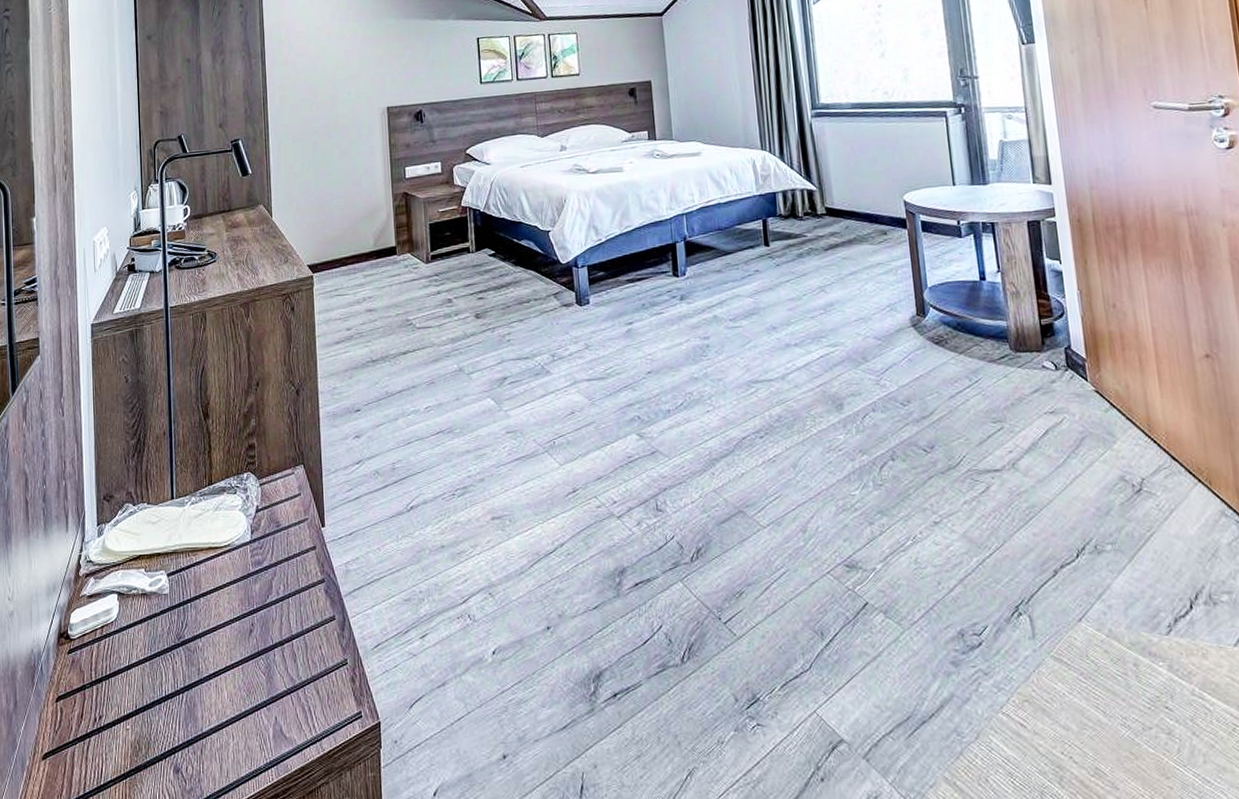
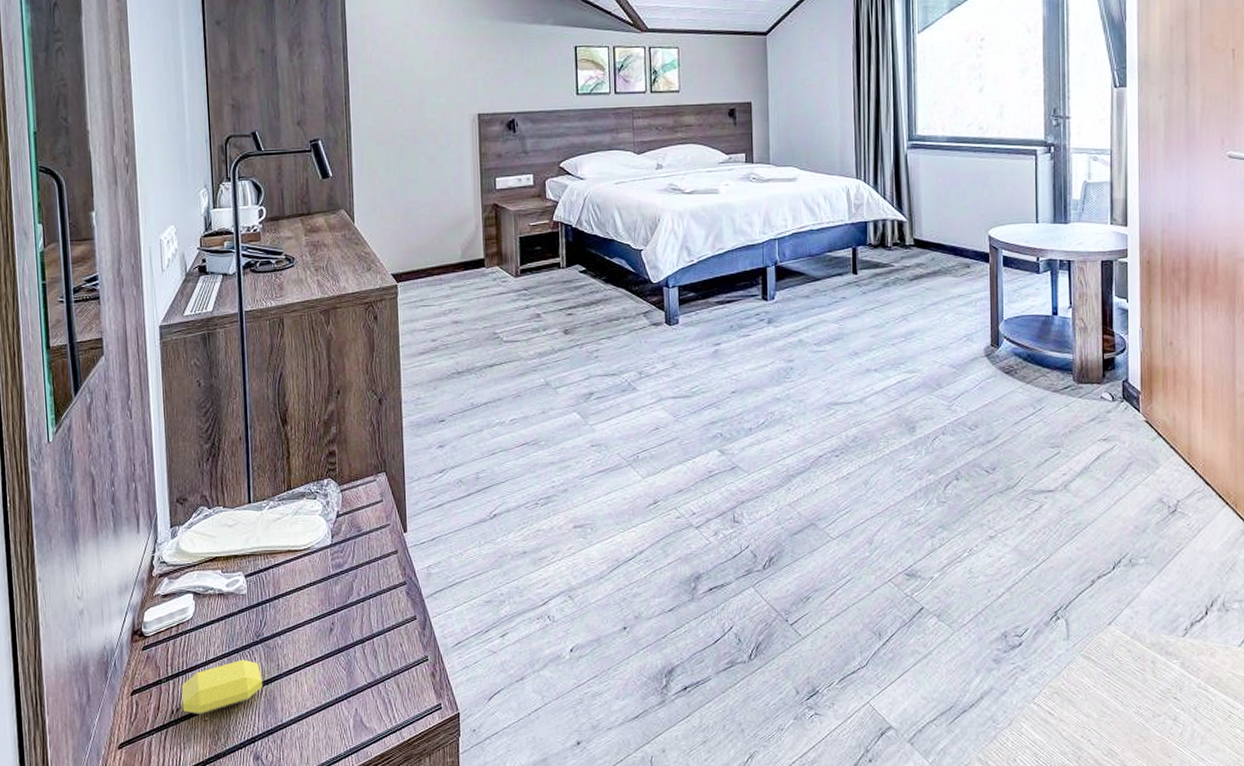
soap bar: none [104,663,183,723] -> present [181,659,262,715]

